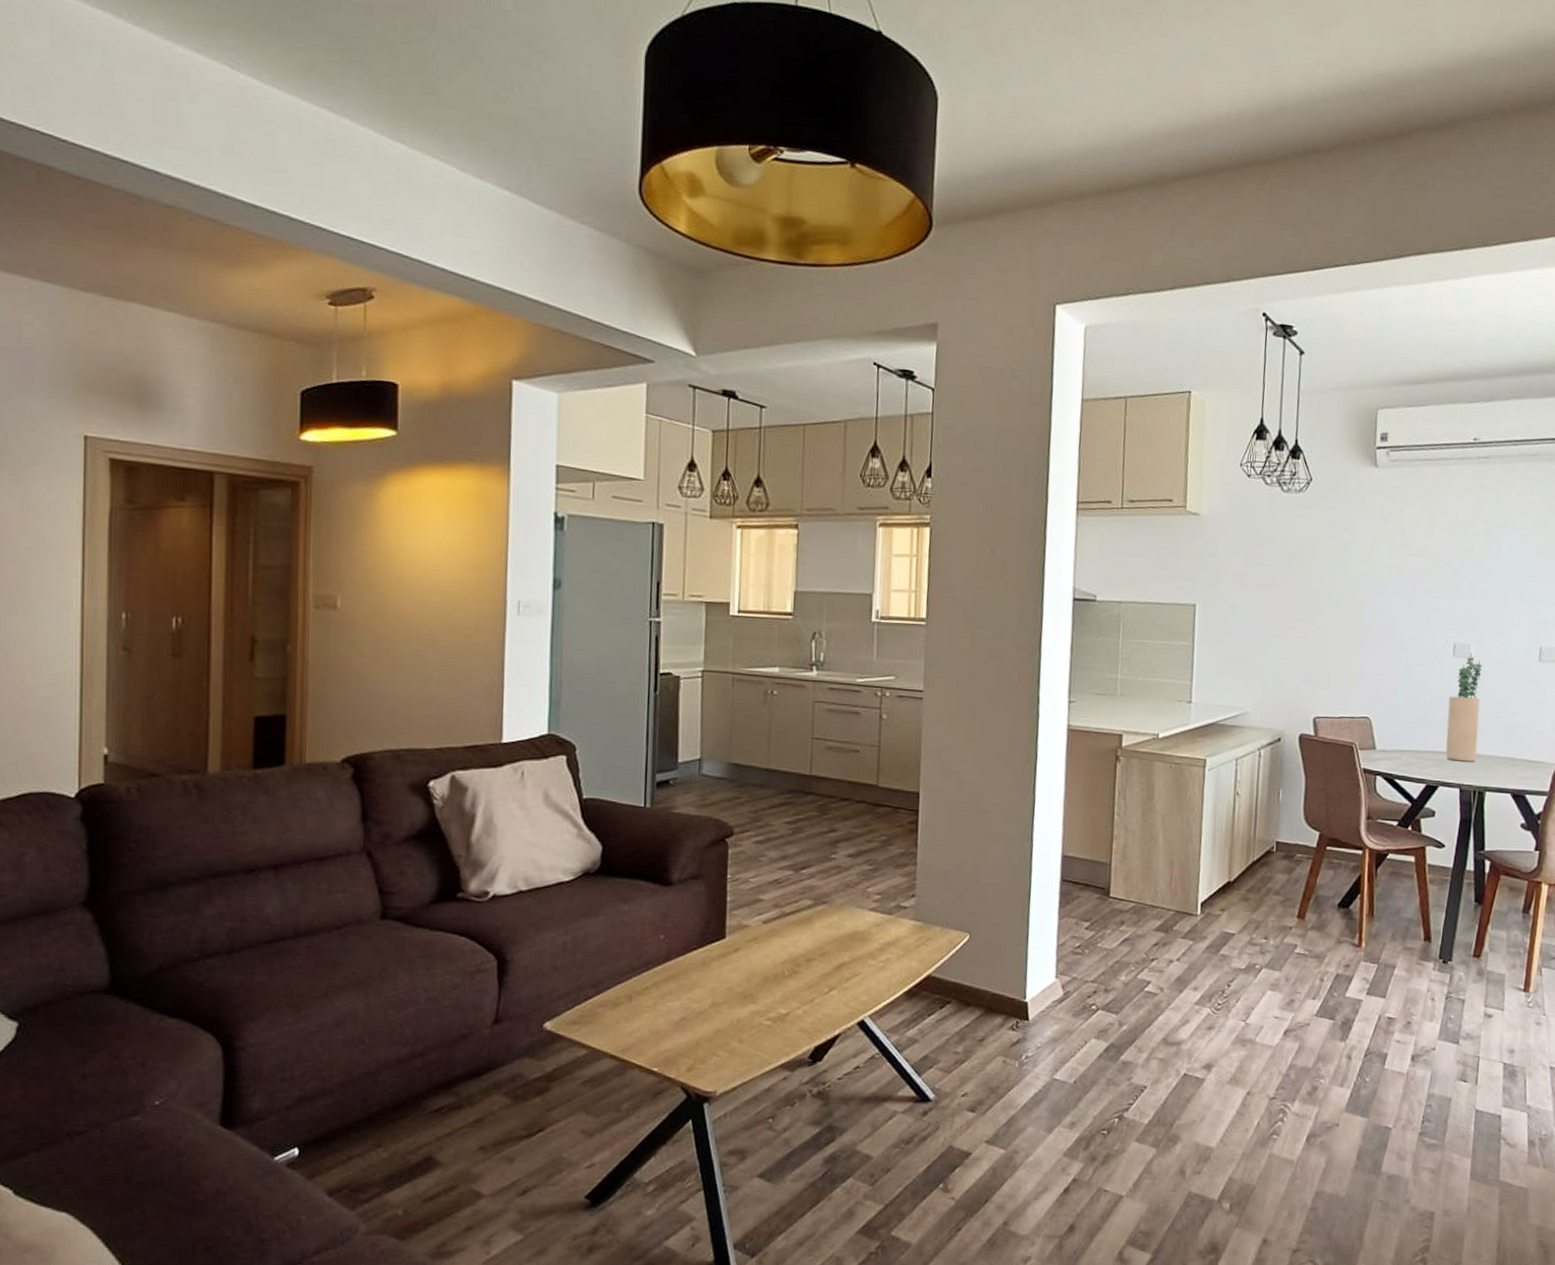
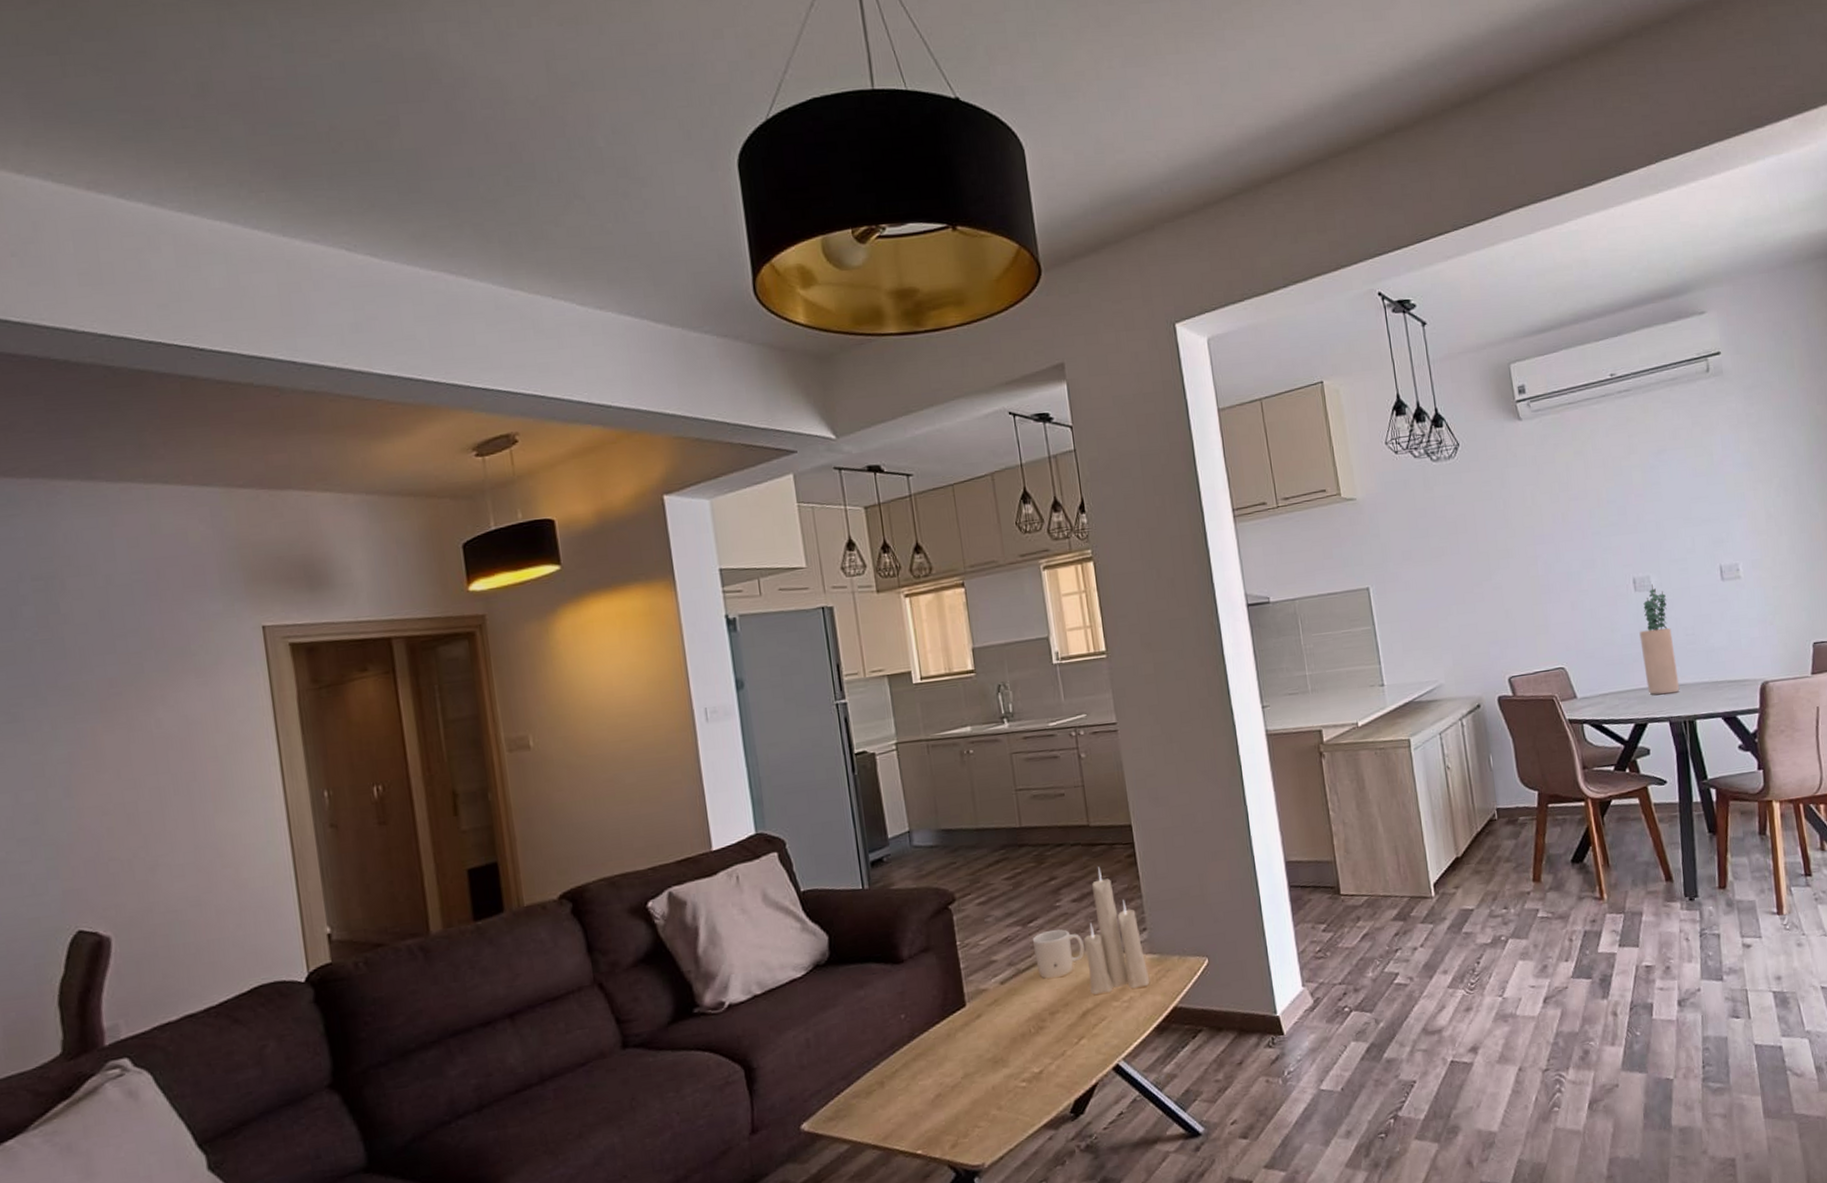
mug: none [801,880,851,928] -> present [1032,929,1085,979]
candle: none [849,827,910,951] -> present [1083,867,1150,995]

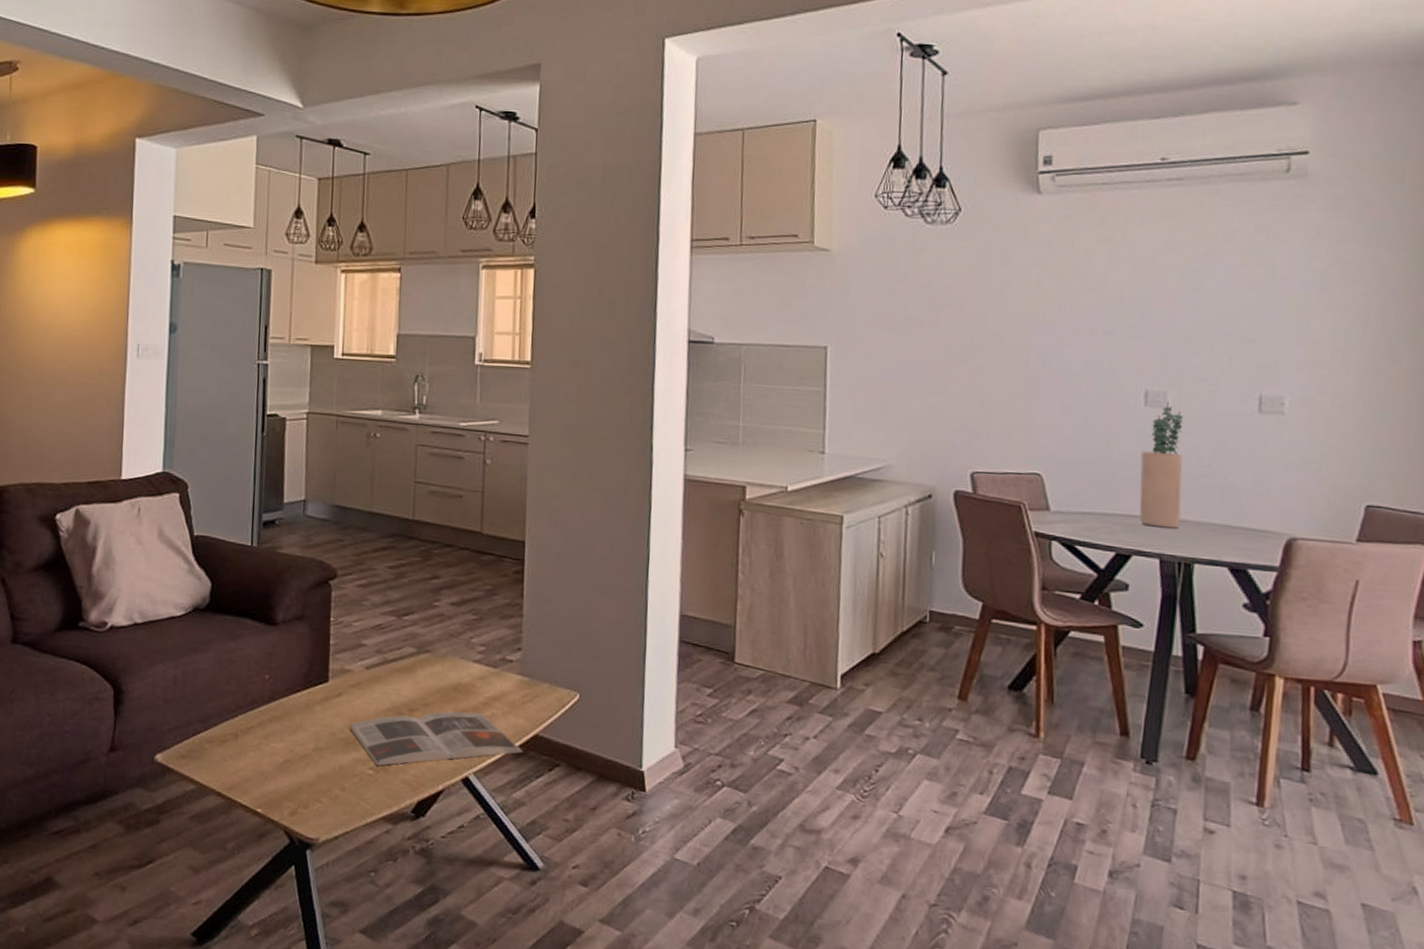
magazine: none [994,999,1166,1077] -> present [349,711,523,766]
mug: present [1032,929,1085,979] -> none [404,627,455,677]
candle: present [1083,867,1150,995] -> none [453,576,516,707]

